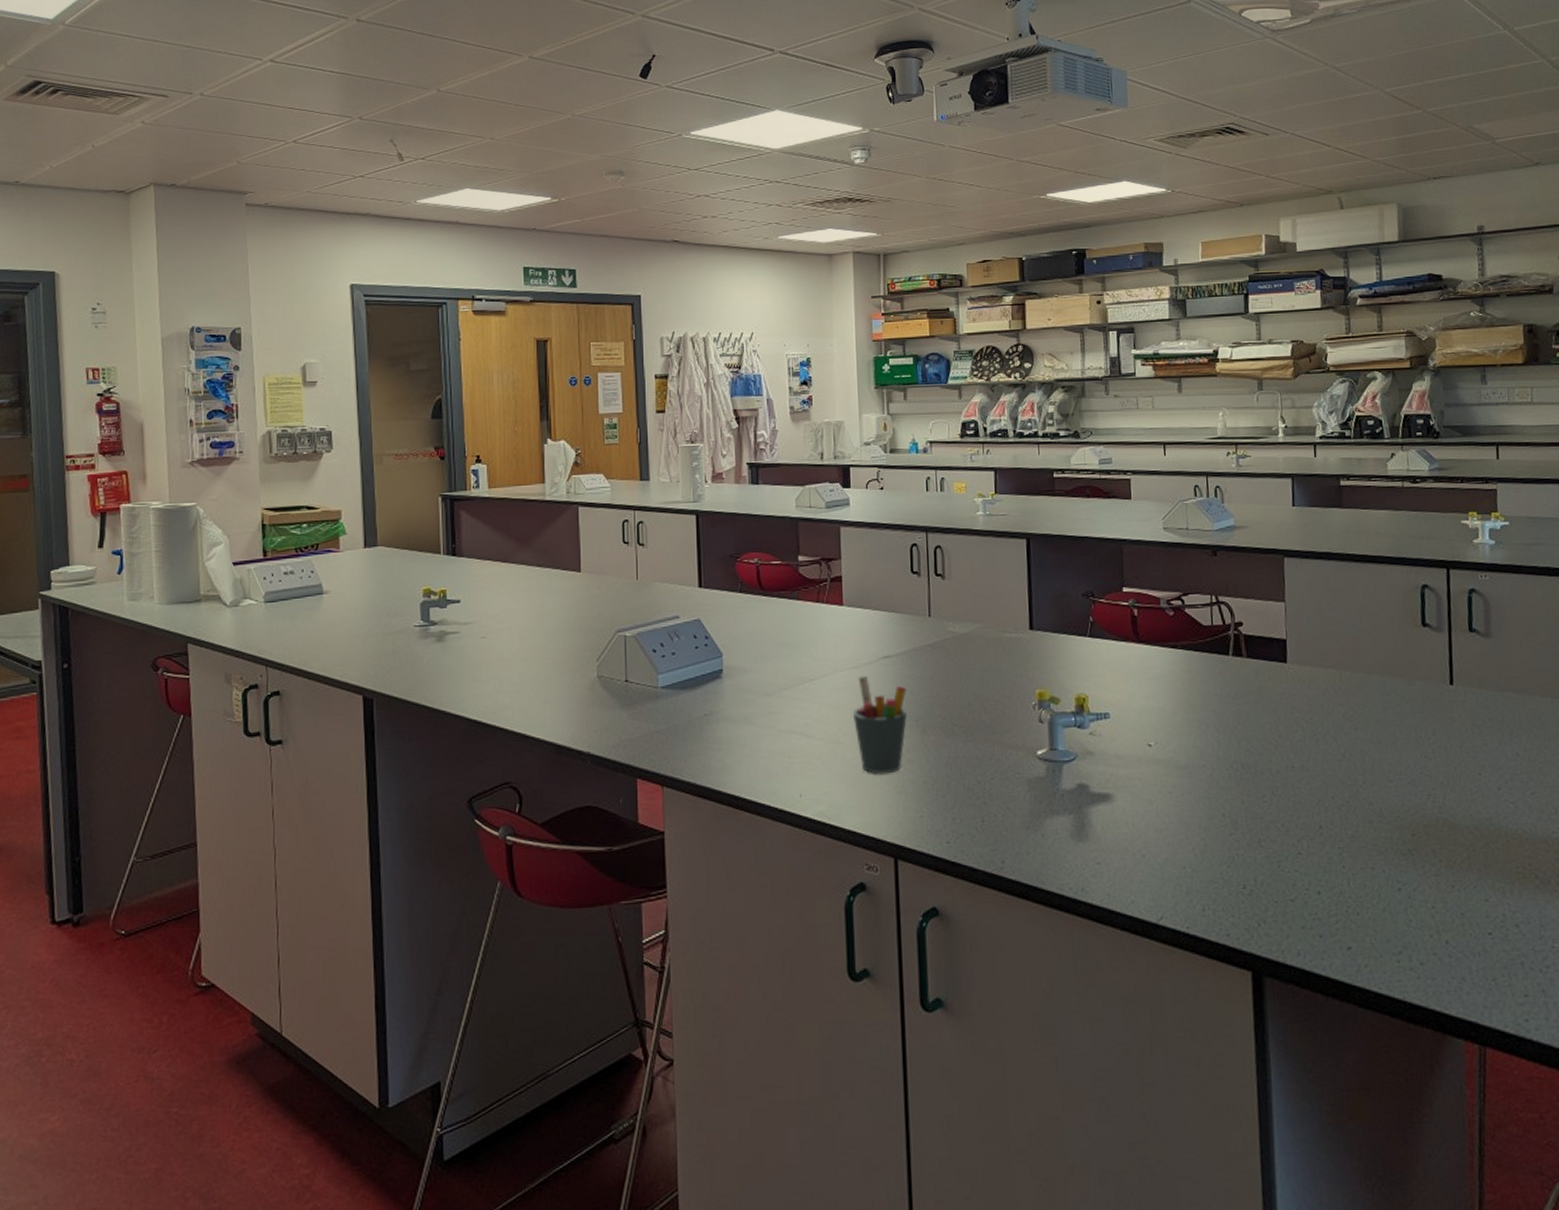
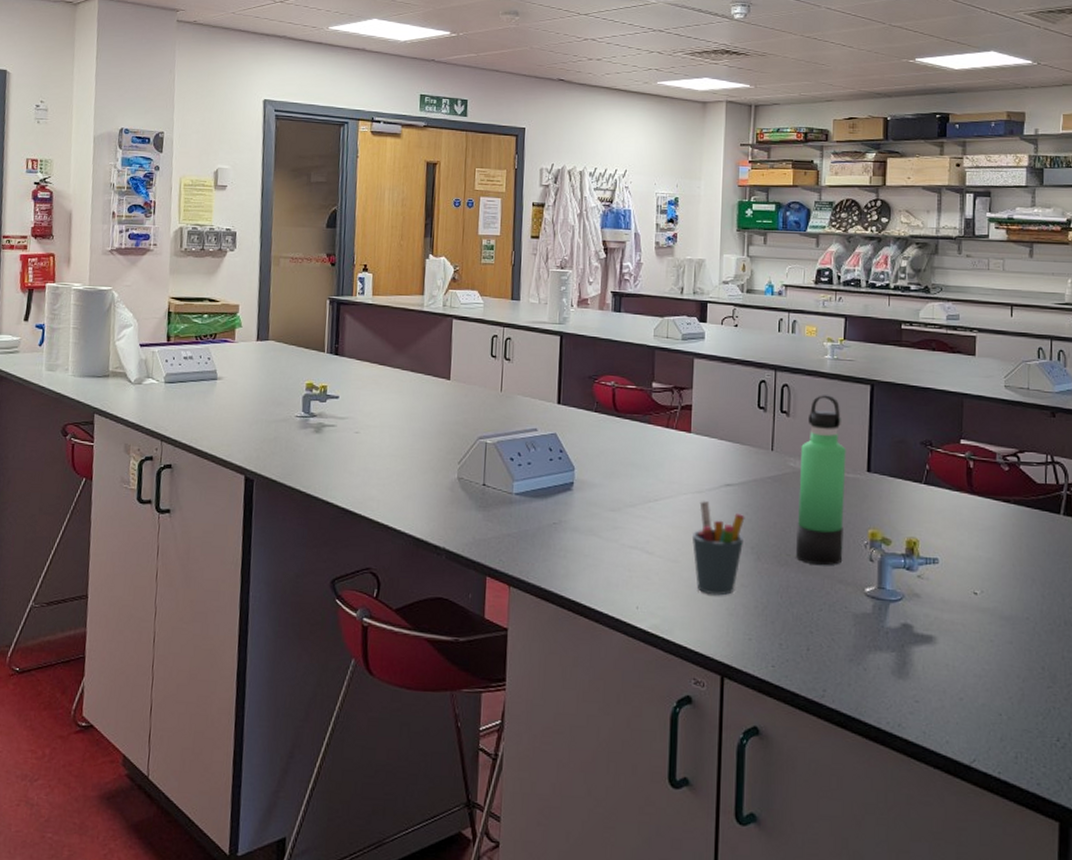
thermos bottle: none [959,553,1012,732] -> present [796,395,846,566]

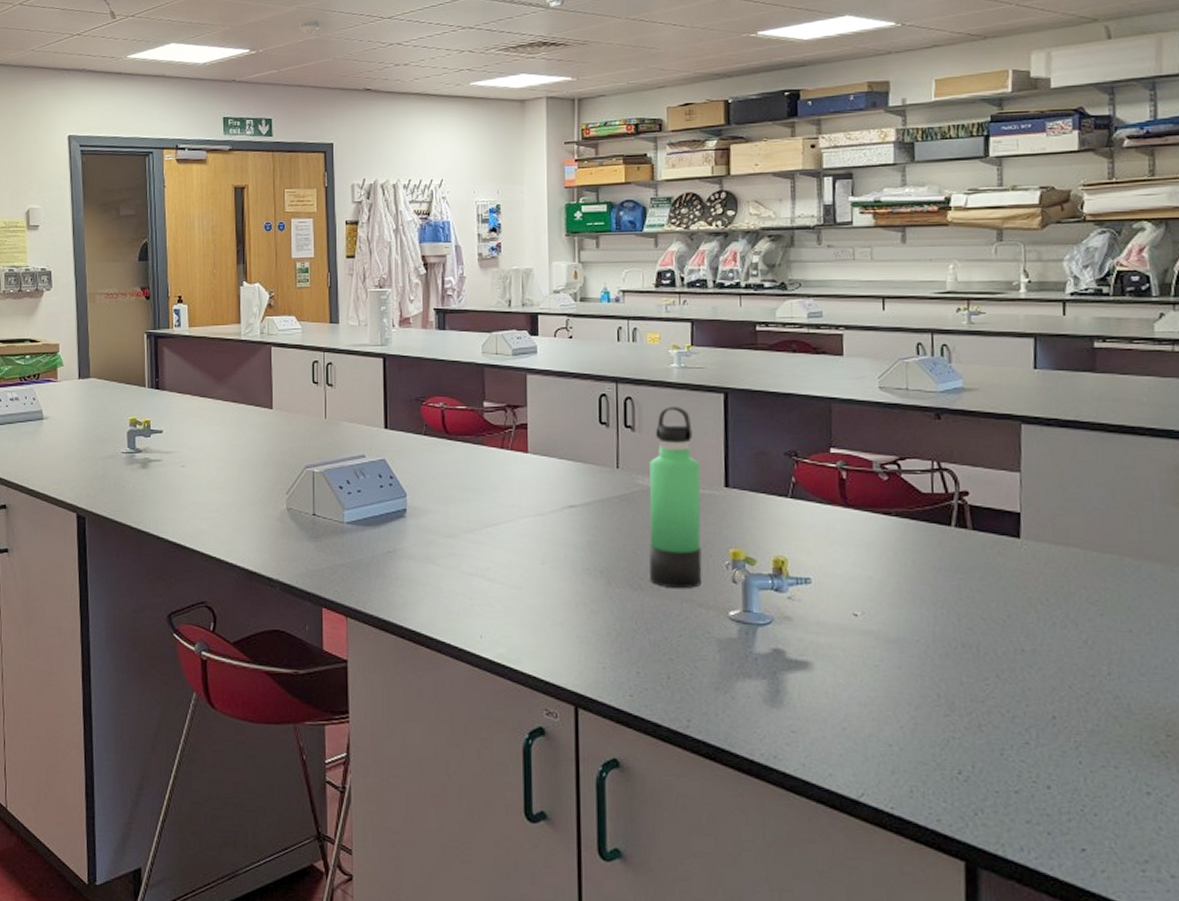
pen holder: present [691,501,745,596] -> none [535,524,592,623]

